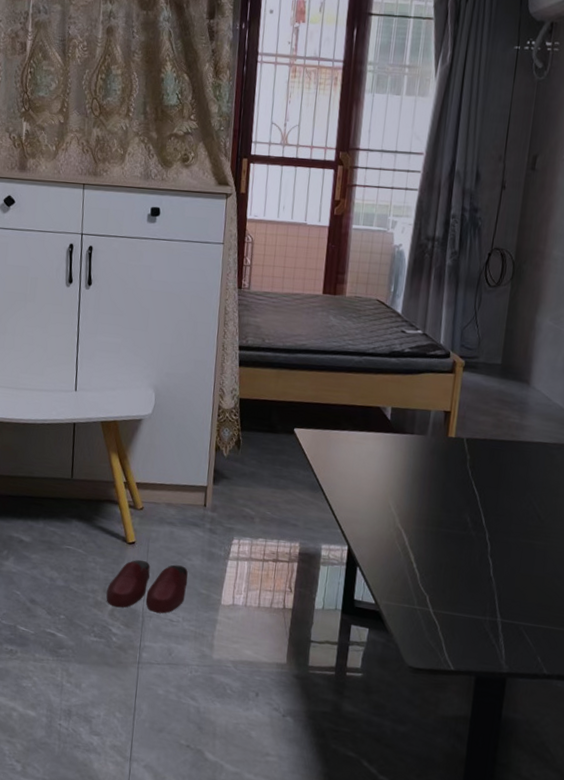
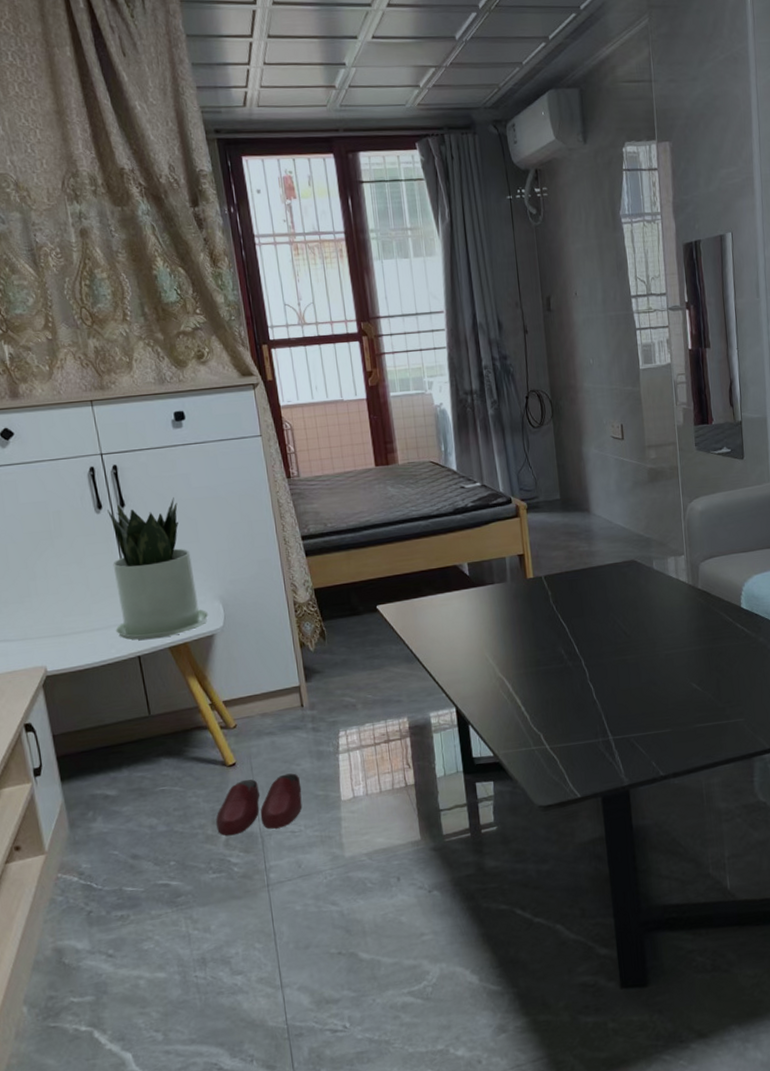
planter: none [60,283,142,412] -> present [107,497,209,640]

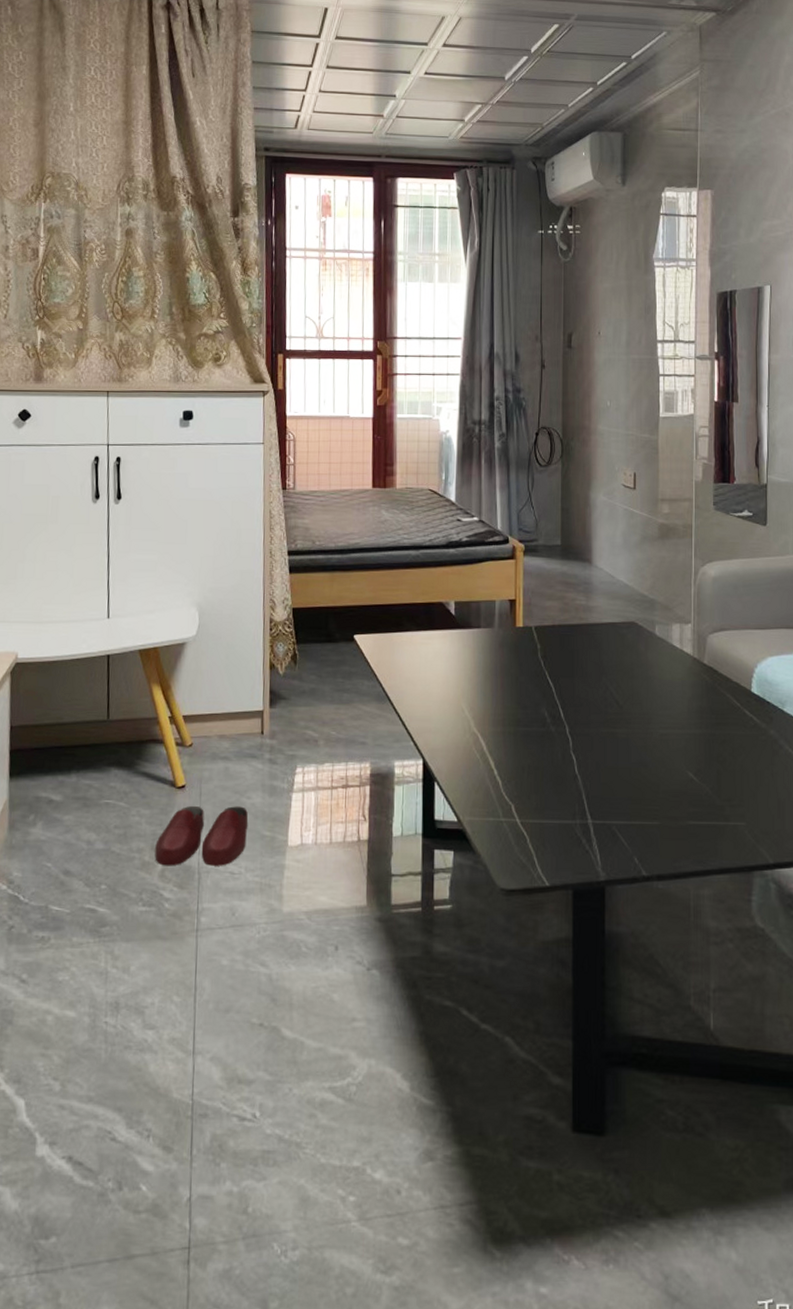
planter: present [107,497,209,640] -> none [90,496,184,640]

